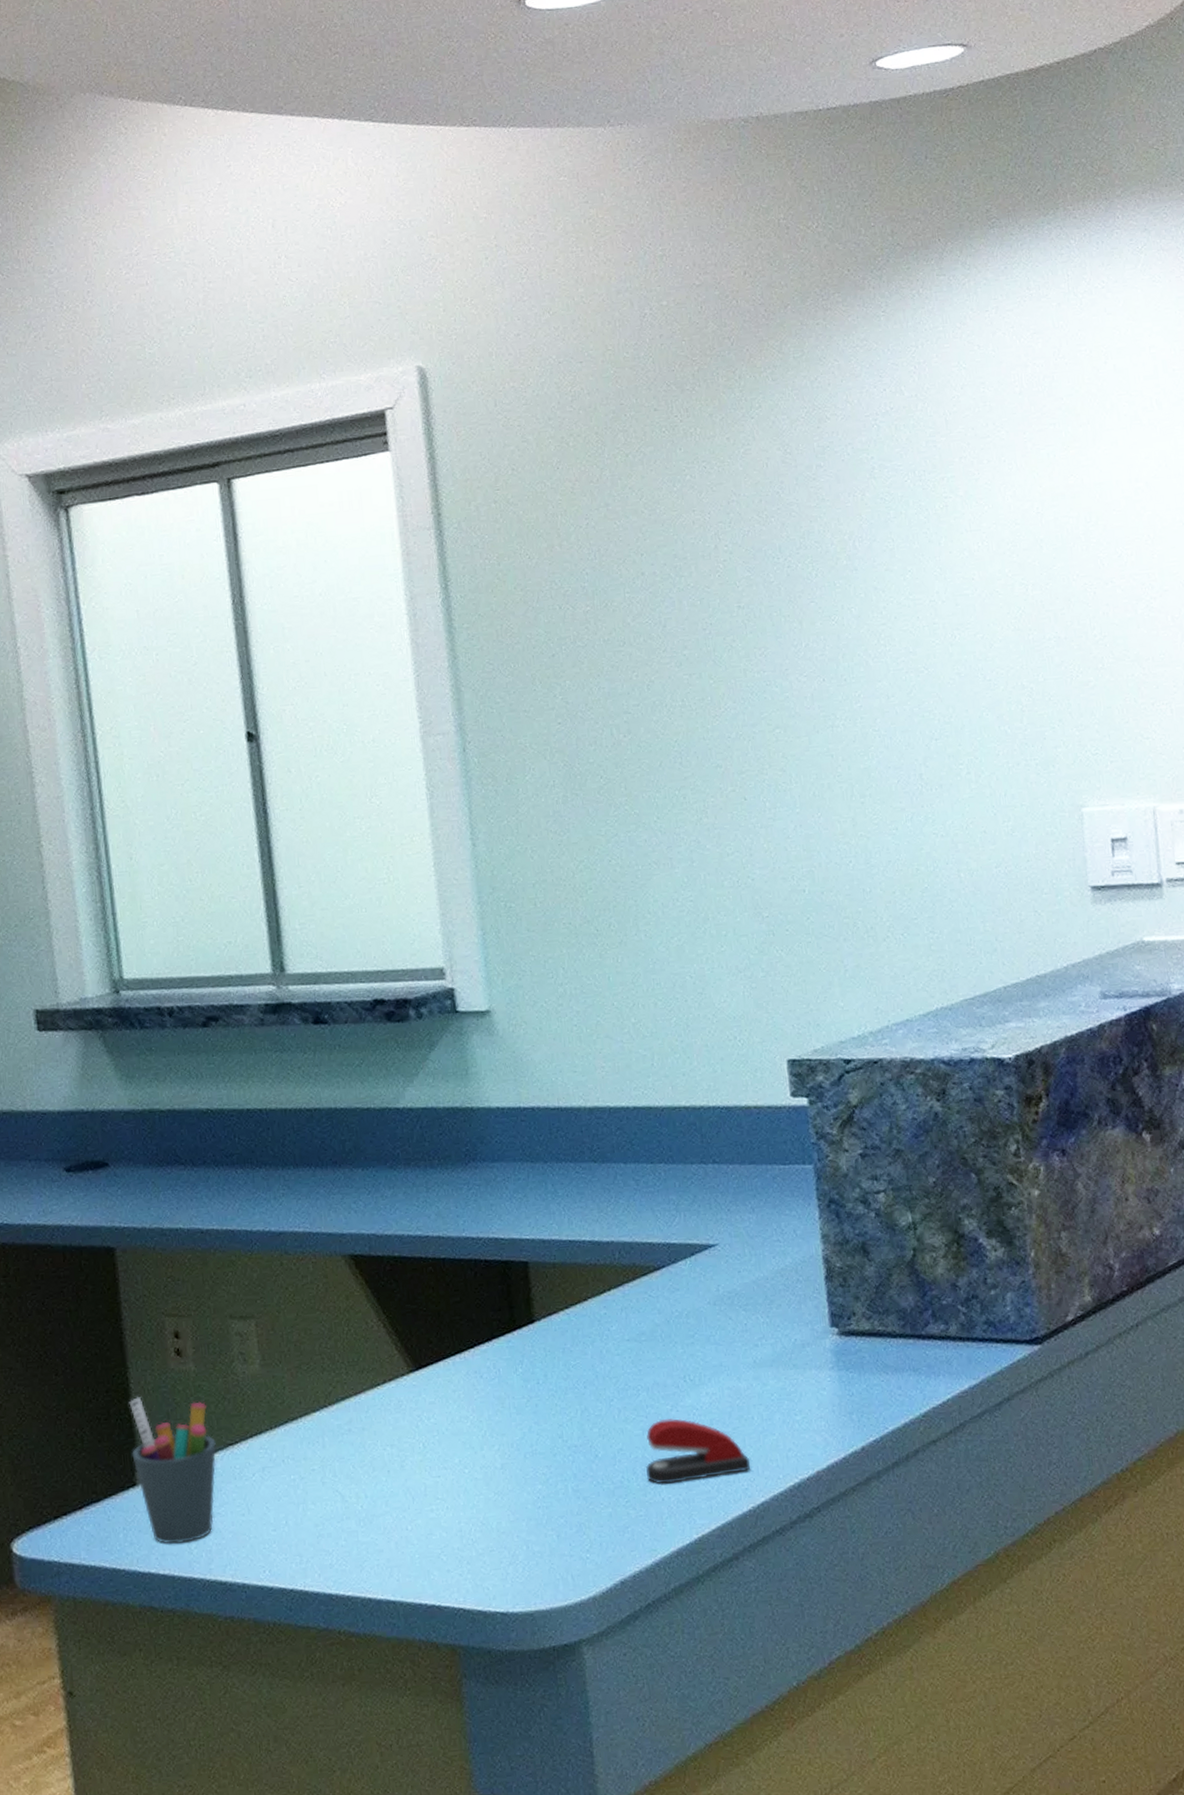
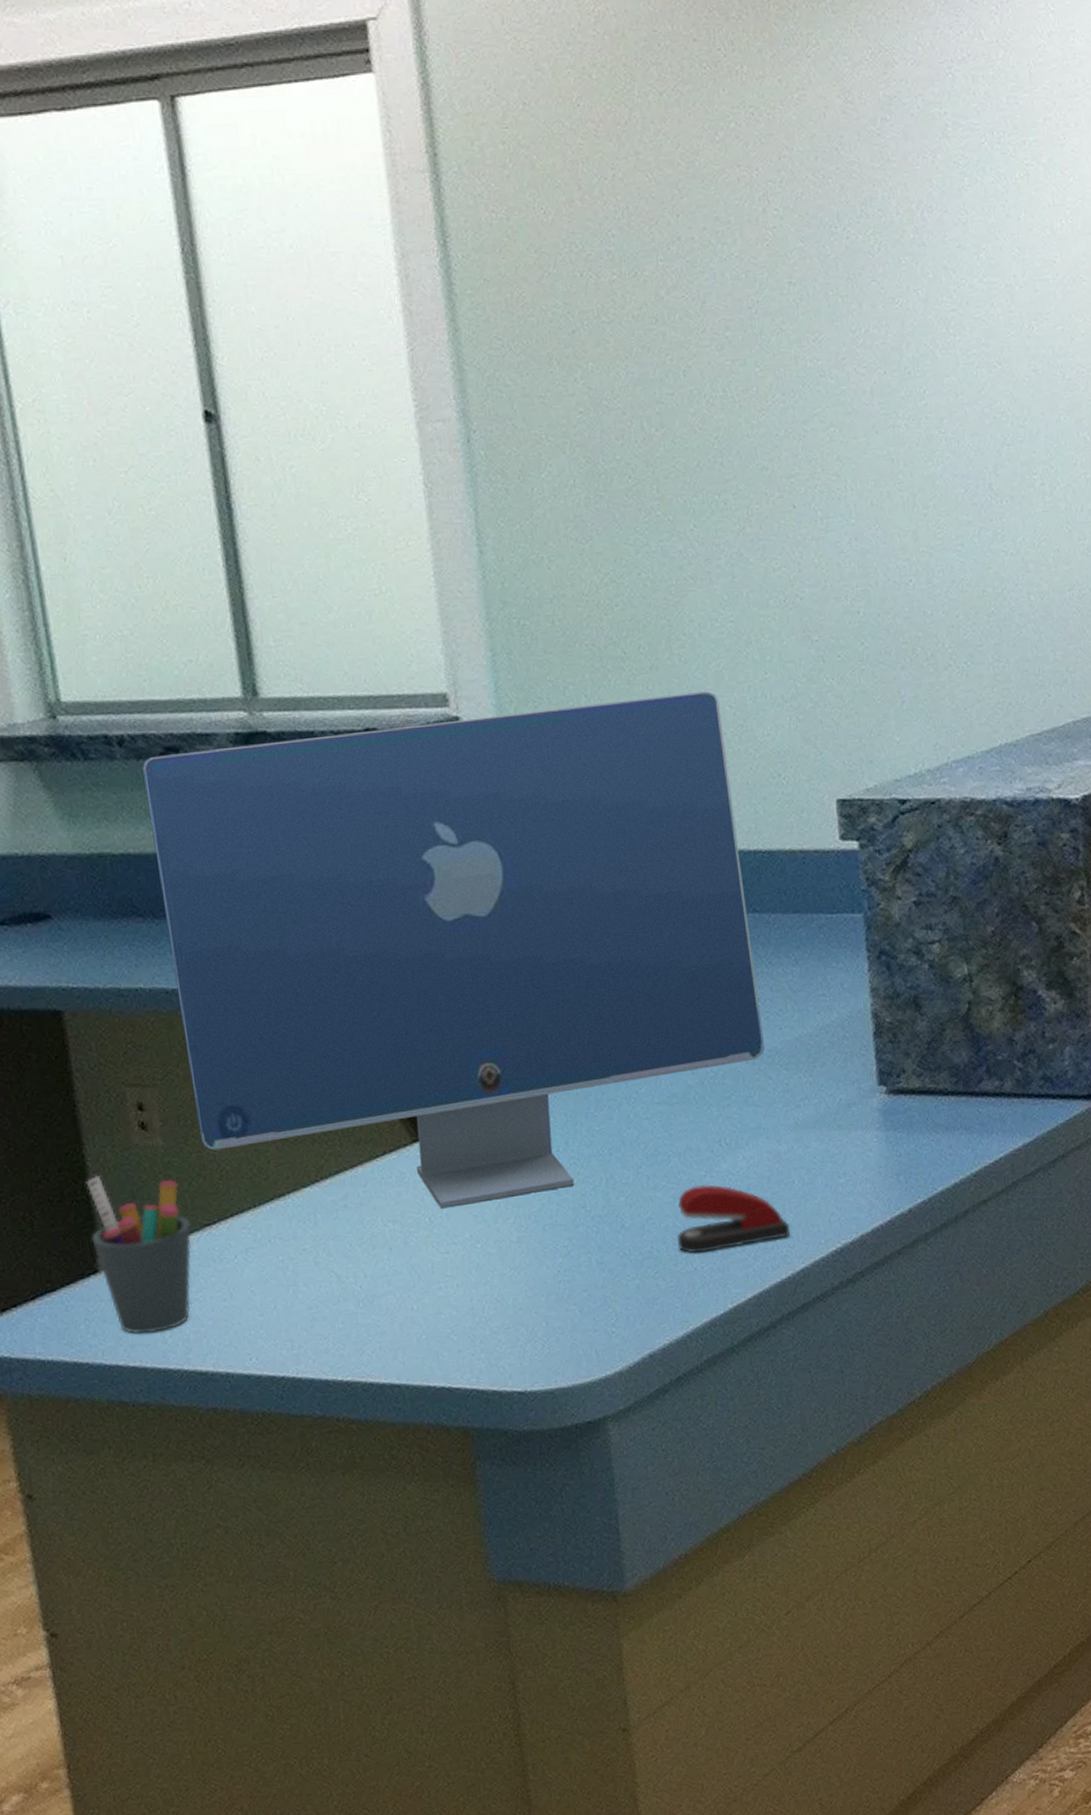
computer monitor: none [187,963,725,1435] -> present [142,691,765,1209]

